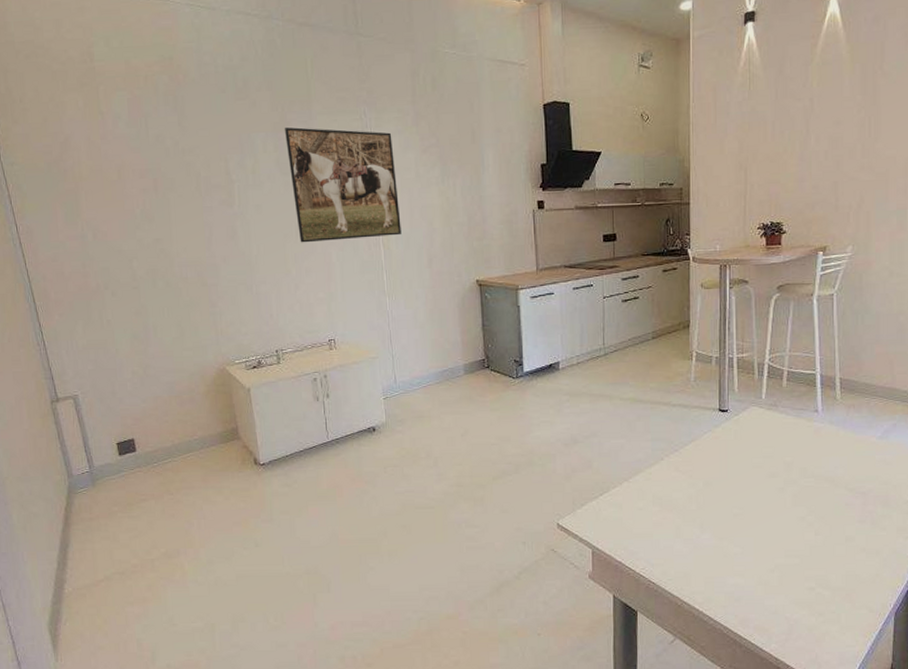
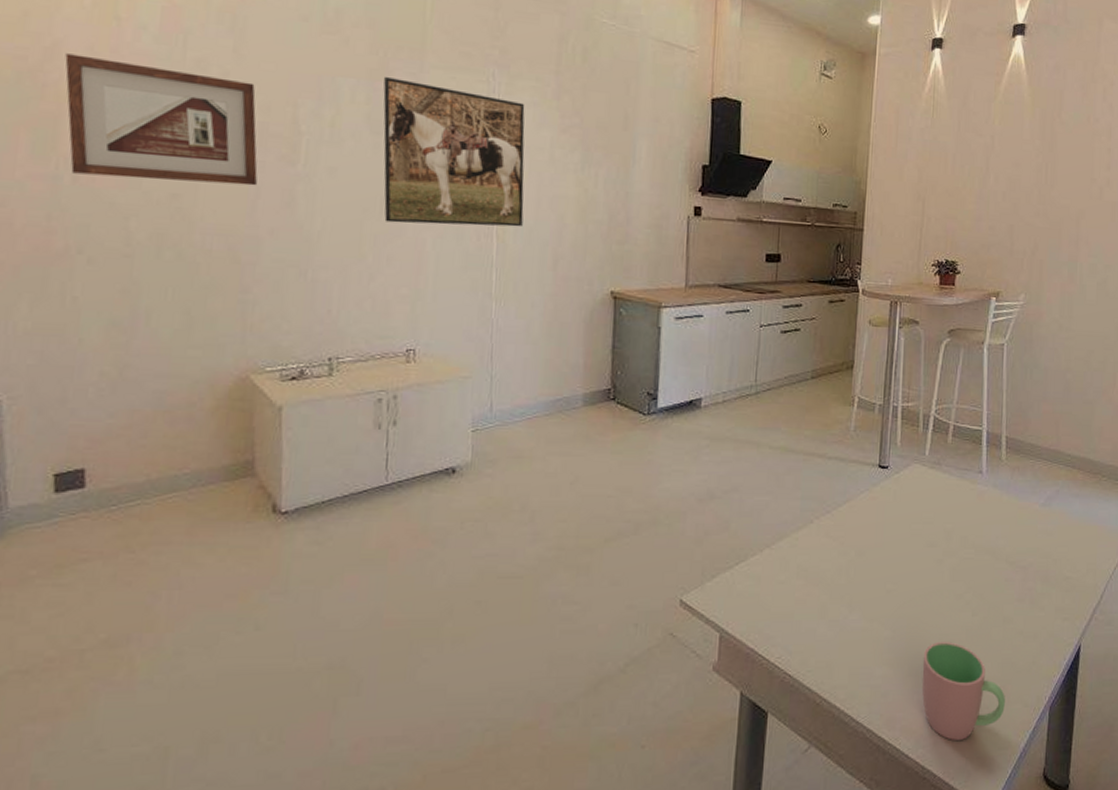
picture frame: none [74,144,209,232] -> present [65,53,258,186]
cup: none [771,557,852,638] -> present [922,642,1006,740]

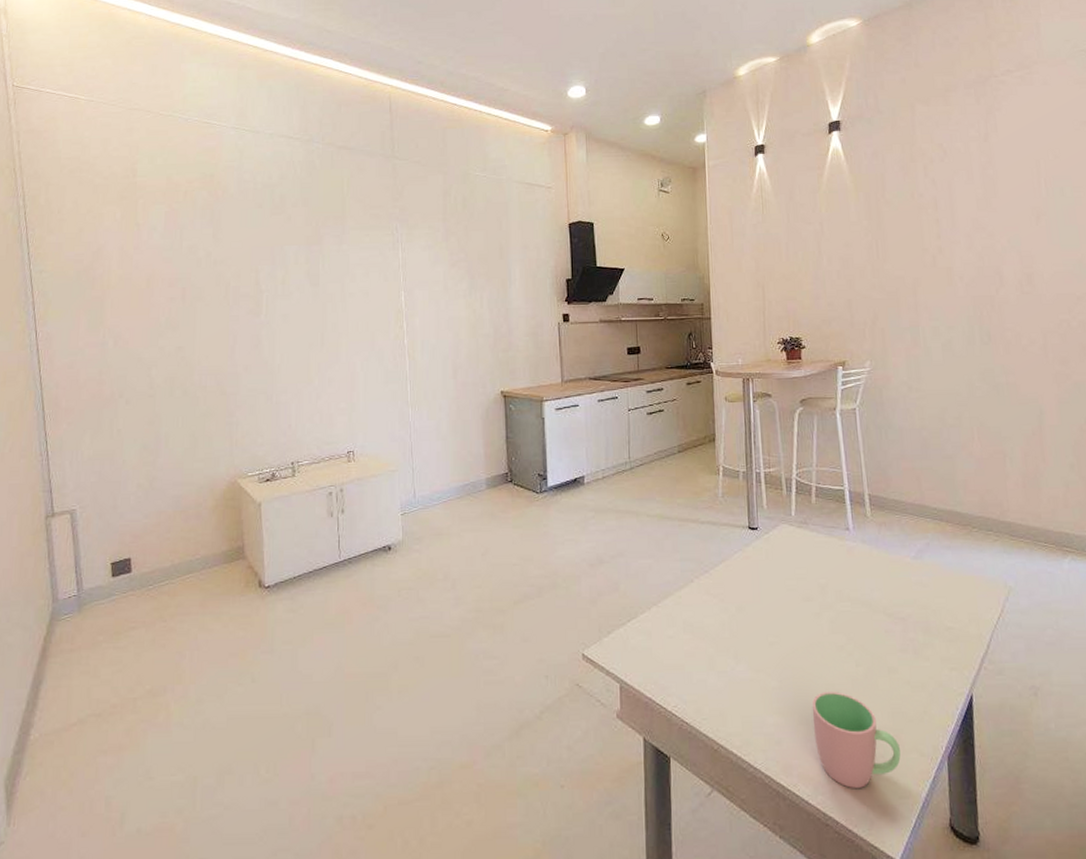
picture frame: present [65,53,258,186] -> none [106,254,234,339]
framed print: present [383,76,525,227] -> none [316,240,427,352]

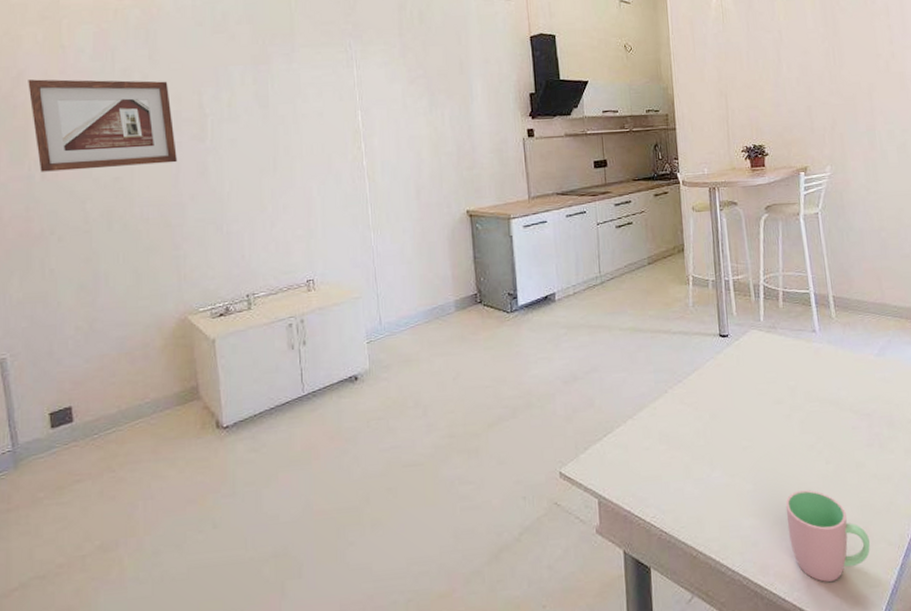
picture frame: none [106,254,234,339] -> present [28,79,177,172]

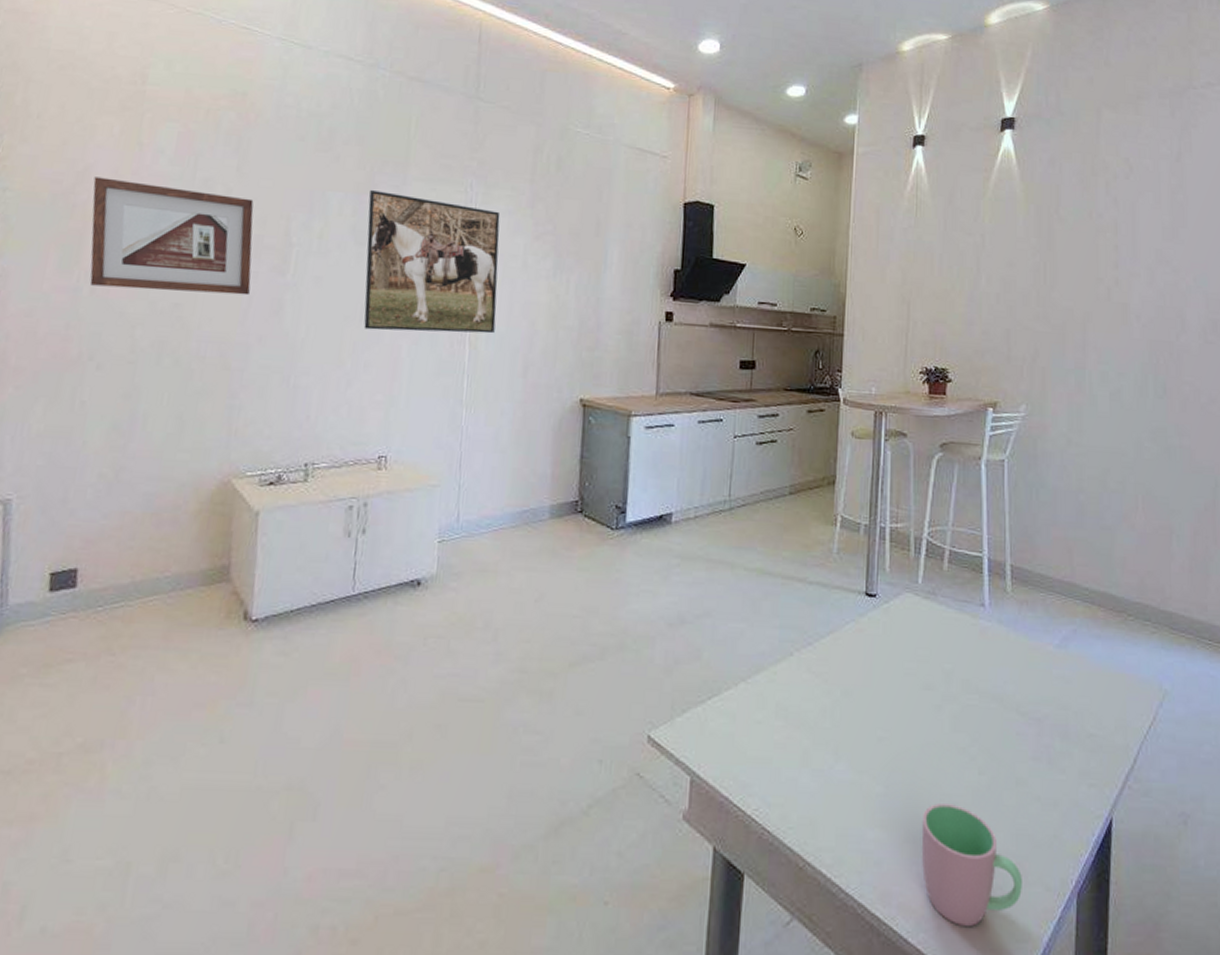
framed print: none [264,59,388,178] -> present [363,189,501,334]

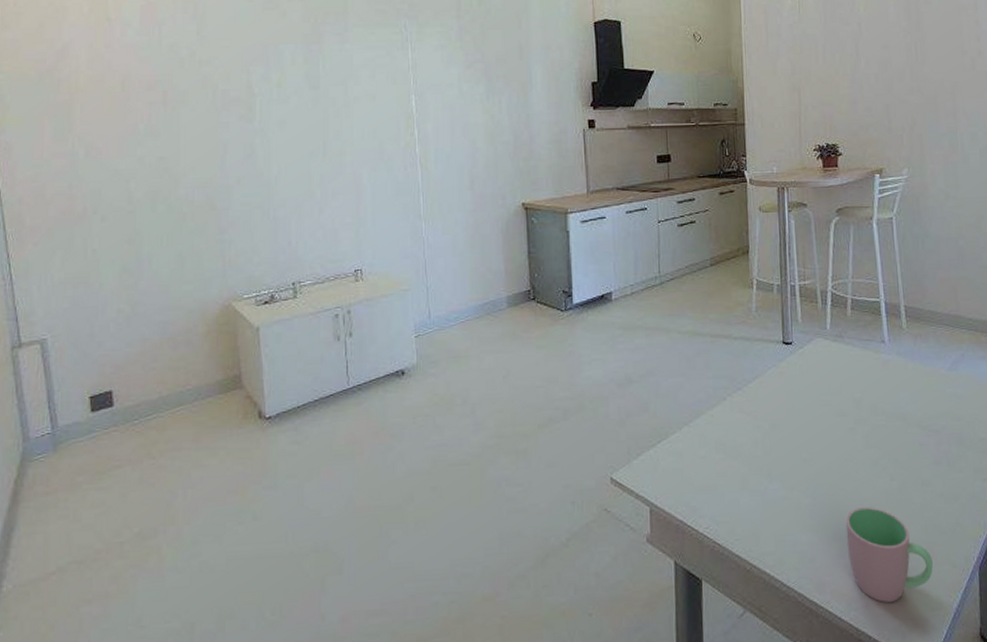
picture frame: present [89,177,254,296] -> none [73,53,224,149]
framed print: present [363,189,501,334] -> none [316,38,441,162]

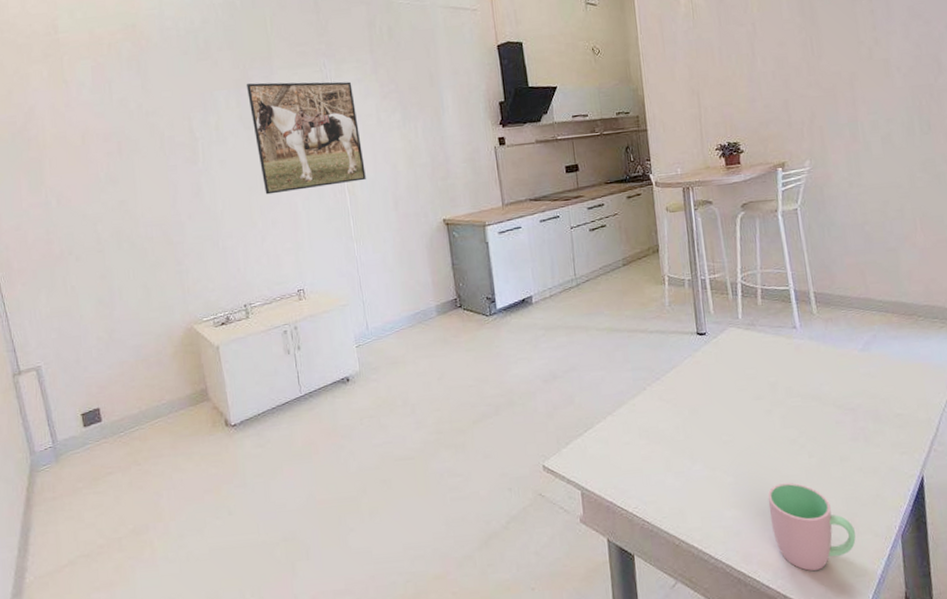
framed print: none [316,38,441,162] -> present [246,81,366,195]

